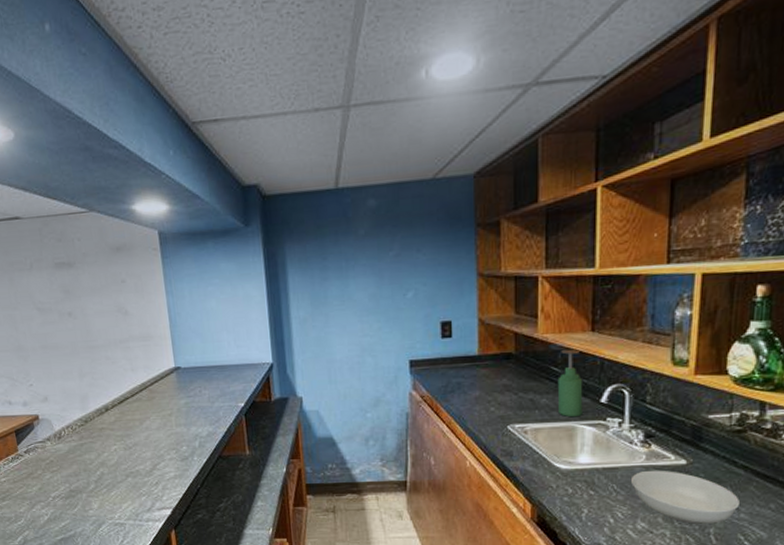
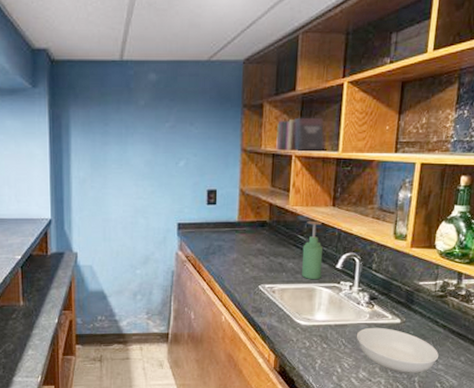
books: none [517,230,577,273] -> present [276,117,324,152]

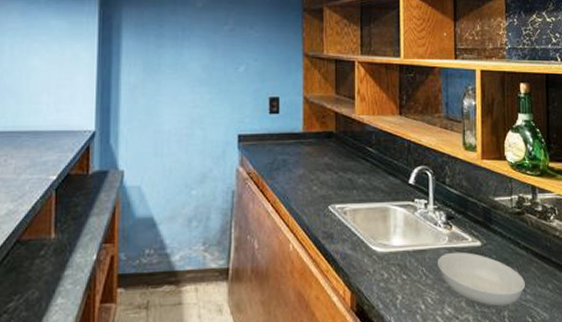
books: present [276,117,324,152] -> none [337,22,386,58]
soap dispenser: present [302,220,323,280] -> none [372,130,394,198]

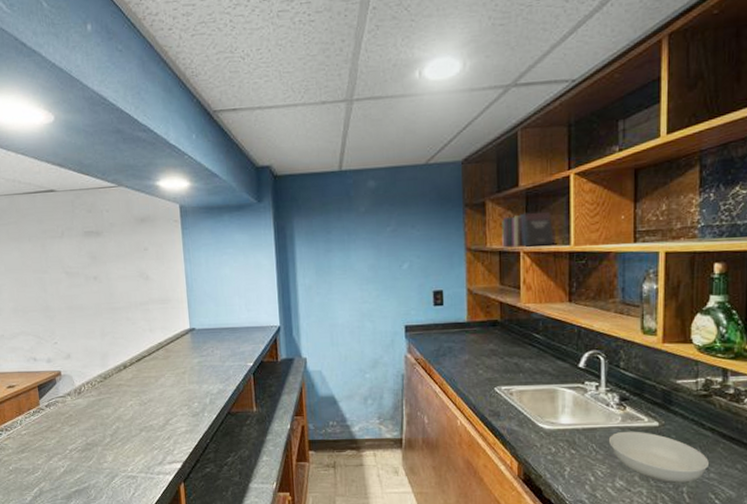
books: none [337,22,386,58] -> present [500,211,554,248]

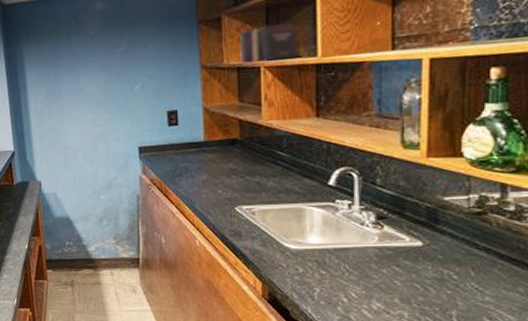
bowl: present [608,431,709,483] -> none [363,251,483,306]

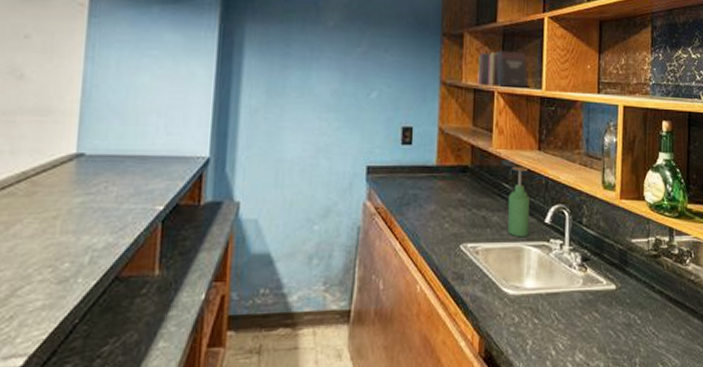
soap dispenser: none [283,134,310,200] -> present [507,166,530,238]

